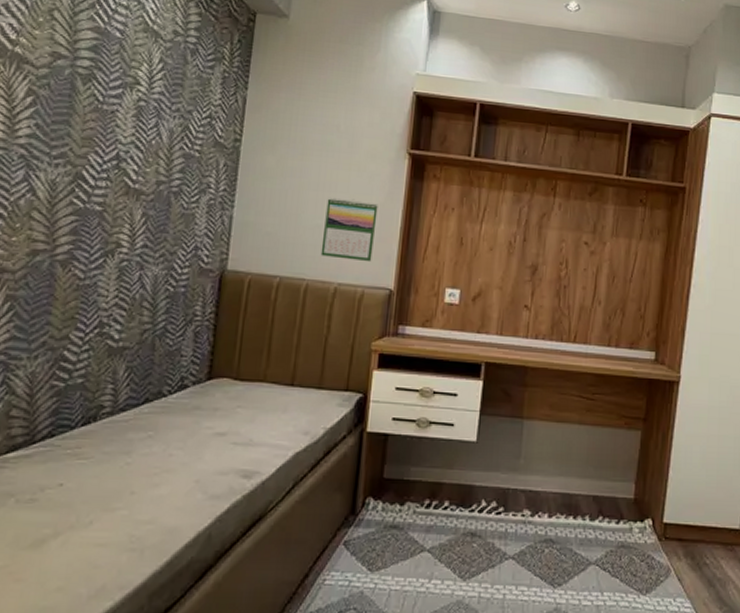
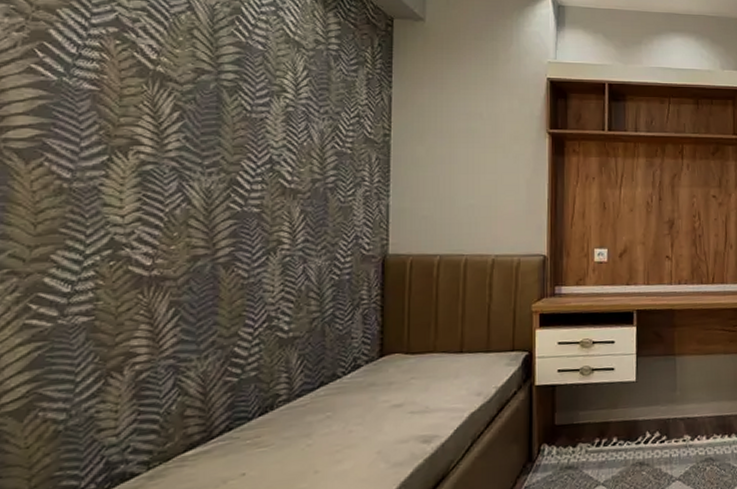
calendar: present [320,197,378,262] -> none [476,178,525,233]

